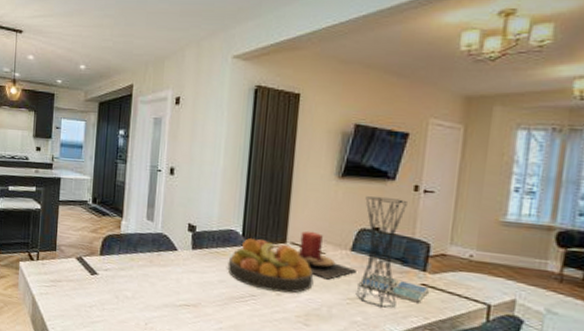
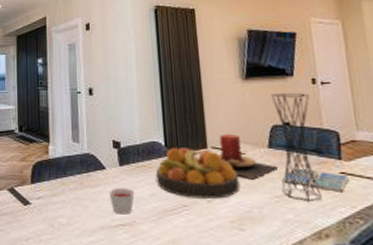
candle: none [177,270,204,296] -> present [109,187,135,215]

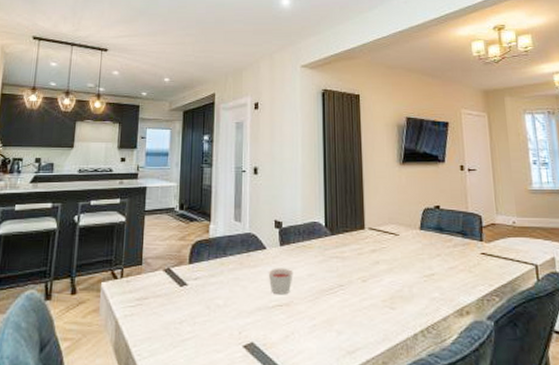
fruit bowl: present [155,148,240,199] -> none [315,229,393,278]
candle: present [219,133,278,180] -> none [376,215,427,260]
vase: present [271,92,322,201] -> none [424,177,465,280]
drink coaster: present [282,168,349,192] -> none [431,249,488,272]

